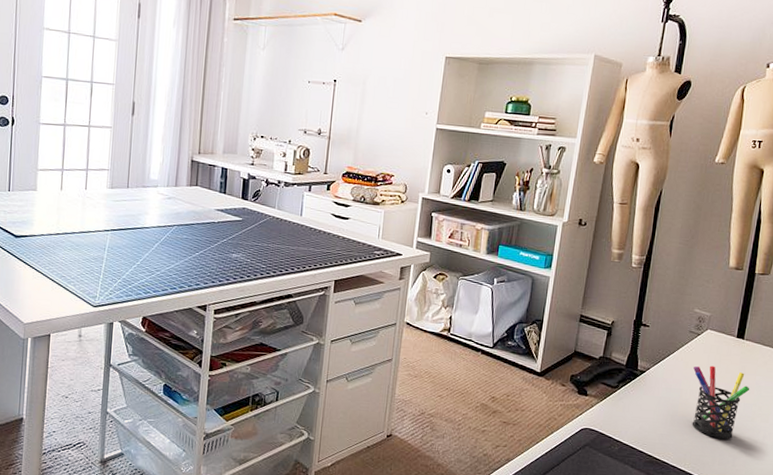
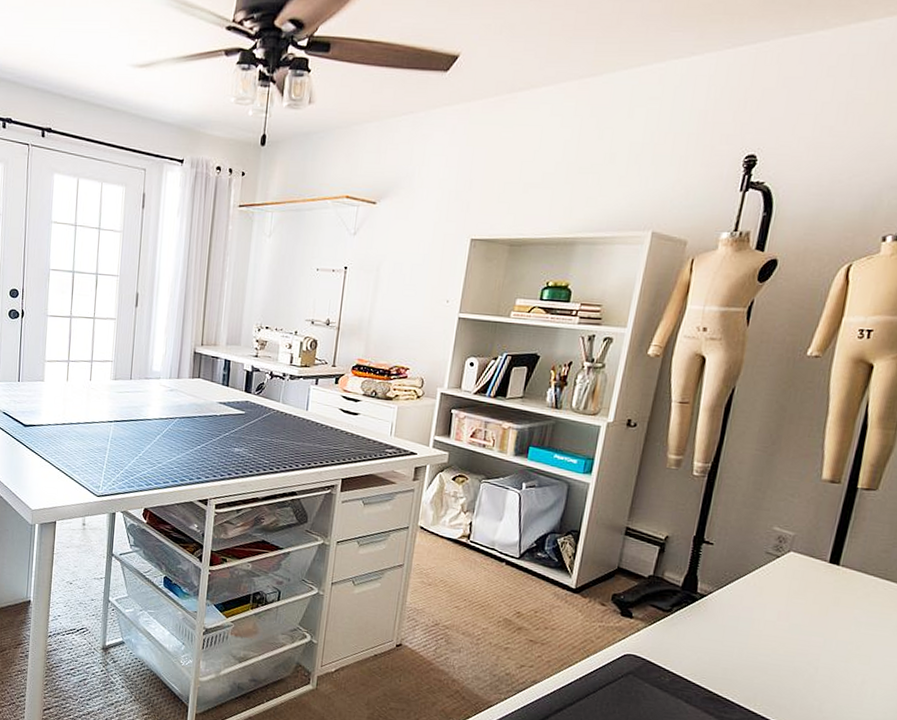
pen holder: present [692,365,750,440] -> none [765,592,846,681]

